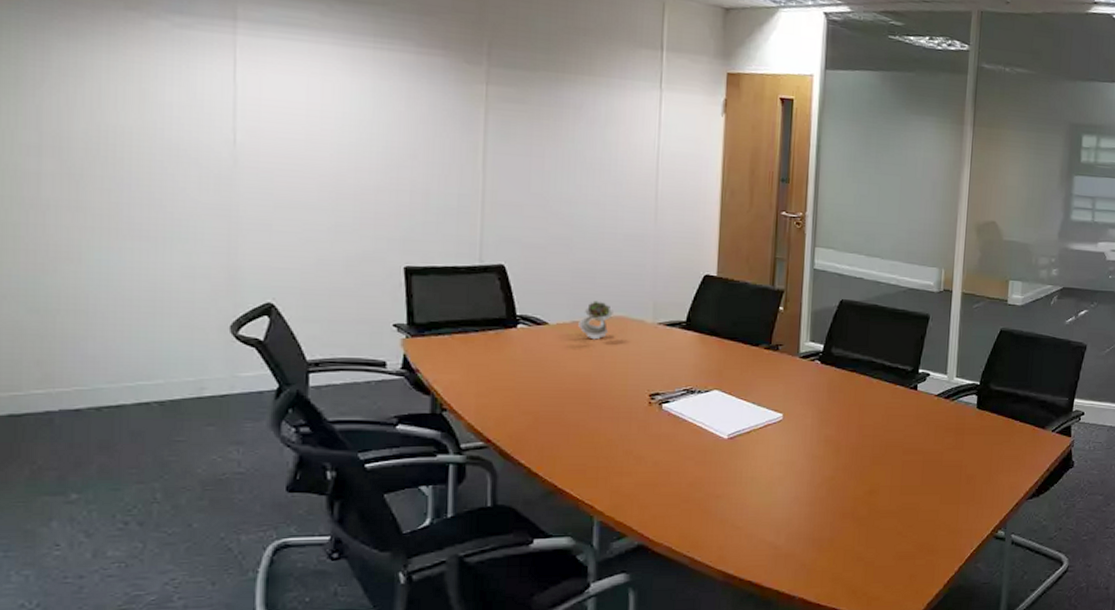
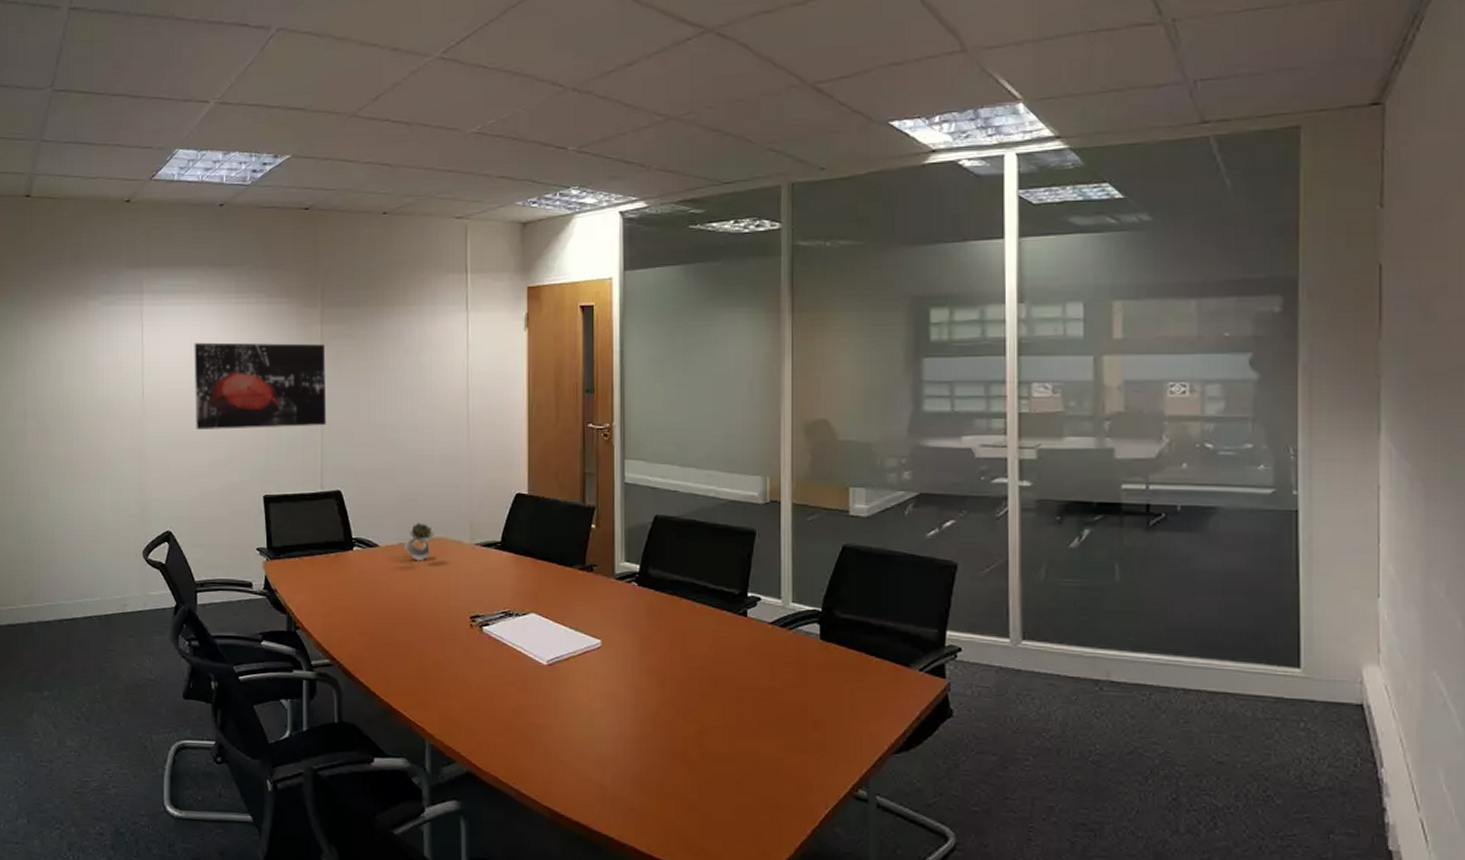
wall art: none [311,87,491,195] -> present [194,342,327,429]

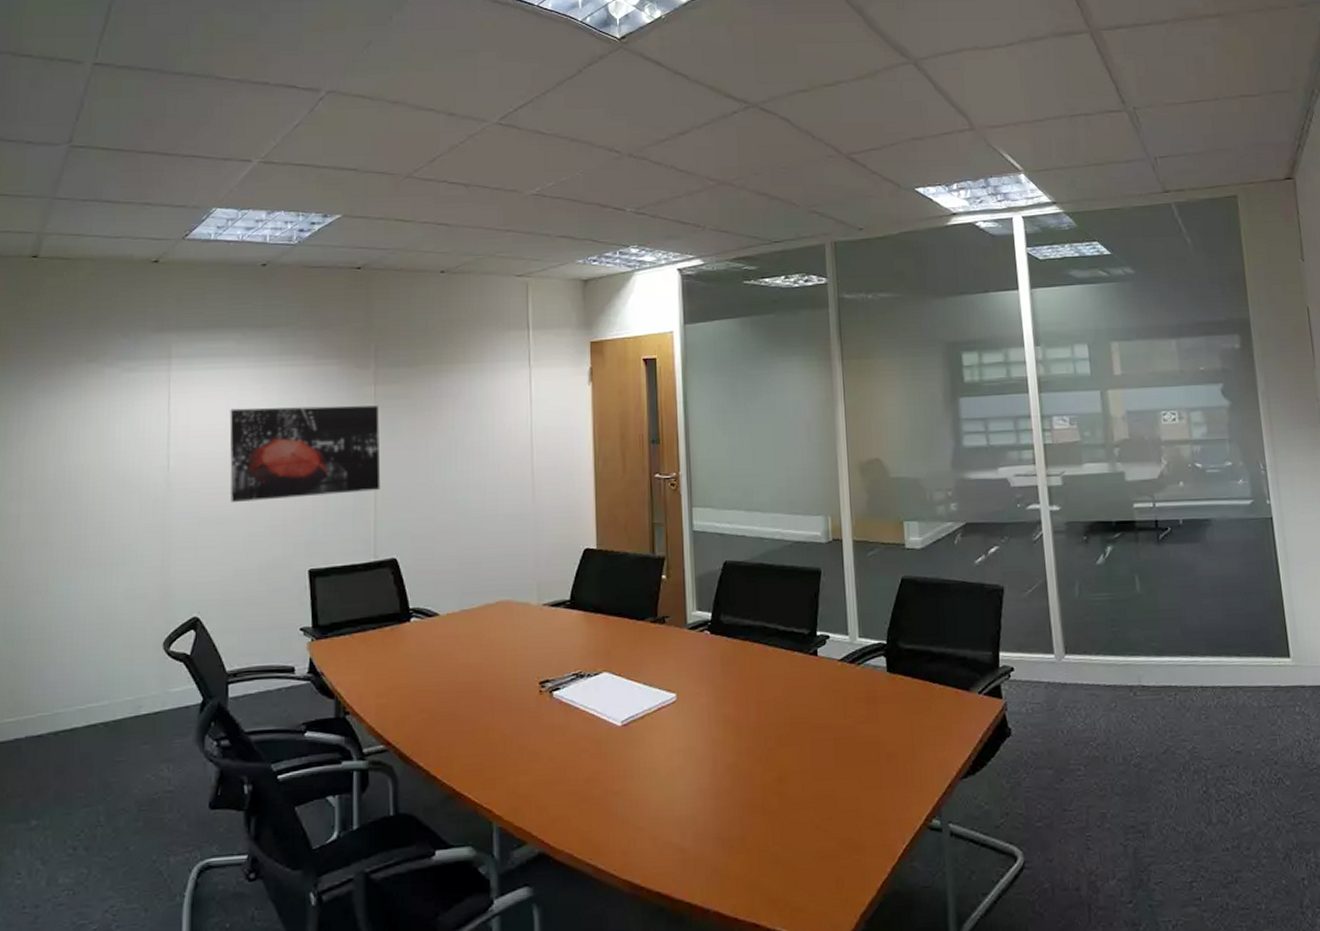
succulent plant: present [404,522,434,561] -> none [467,586,499,628]

